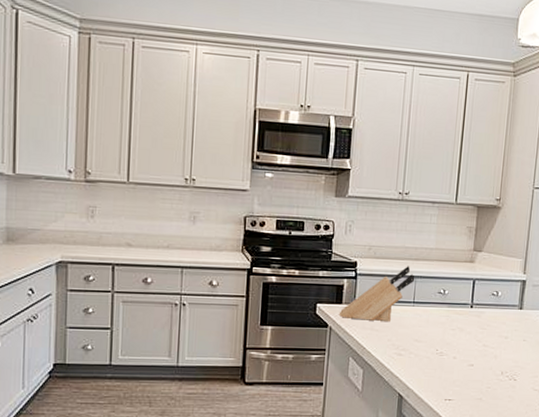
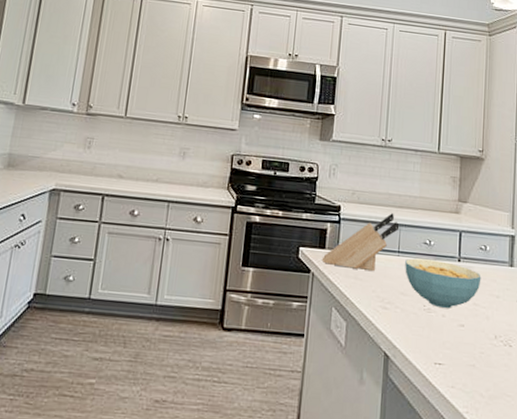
cereal bowl: none [419,307,492,352] -> present [405,258,481,309]

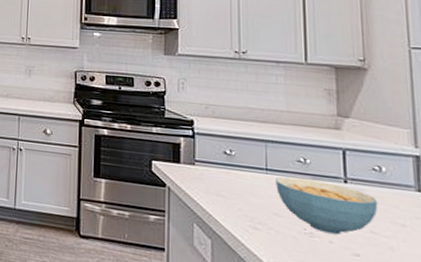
knife block: present [321,213,400,272] -> none [177,128,265,189]

